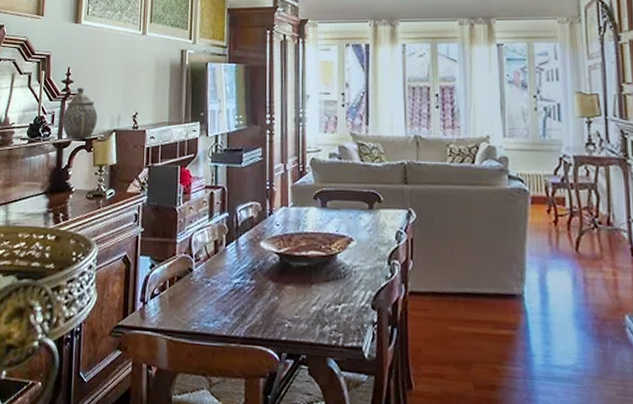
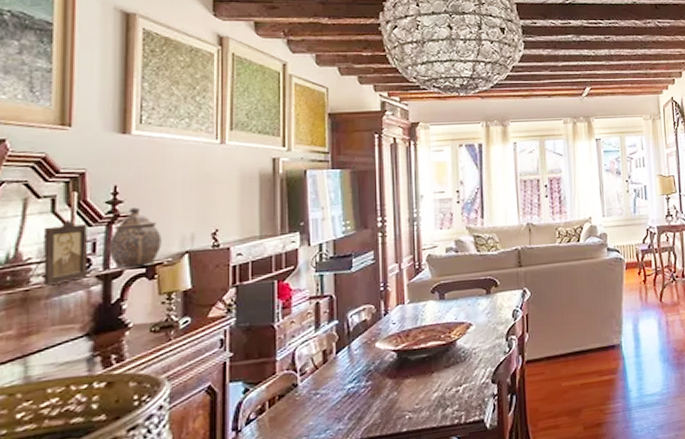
photo frame: none [10,93,50,148] -> present [26,219,89,286]

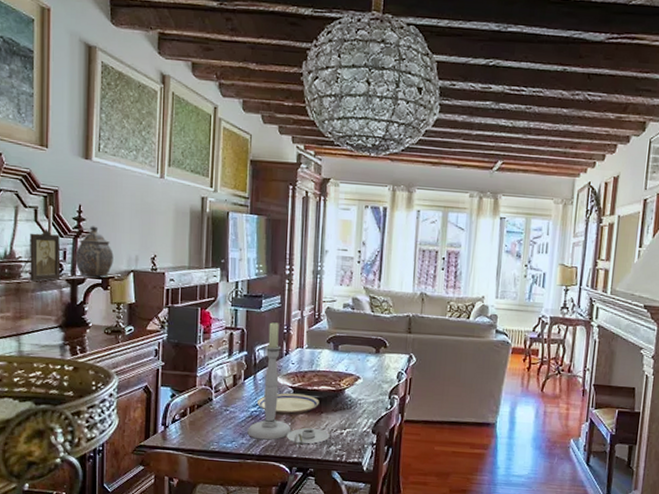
candlestick: none [344,280,444,421] -> present [247,321,330,446]
plate: none [355,355,429,387] -> present [257,393,319,416]

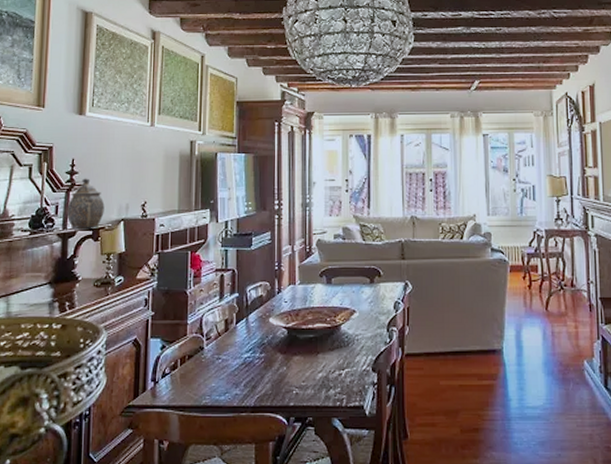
photo frame: present [18,229,61,282] -> none [10,185,53,239]
candlestick: present [247,321,330,446] -> none [241,259,328,393]
plate: present [257,393,319,416] -> none [251,334,315,360]

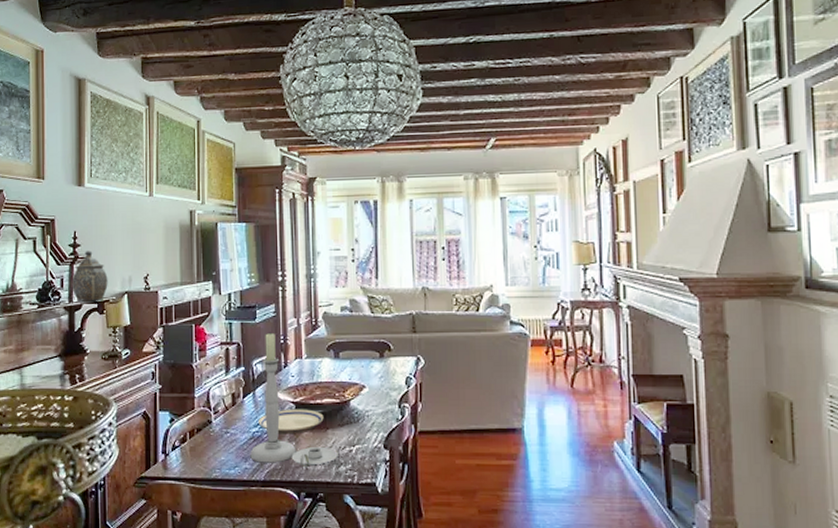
candlestick: none [241,259,328,393] -> present [250,332,338,468]
plate: none [251,334,315,360] -> present [259,409,324,435]

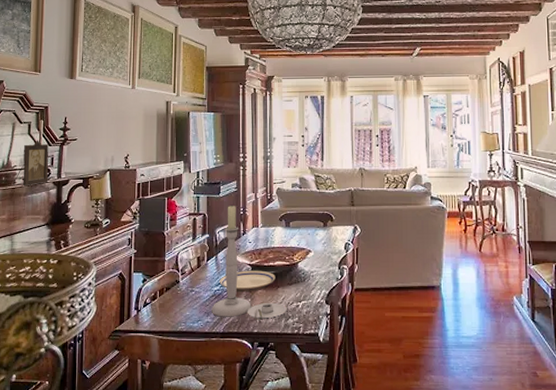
photo frame: none [20,258,59,312] -> present [13,140,49,187]
decorative jar: present [72,251,108,302] -> none [61,134,93,177]

